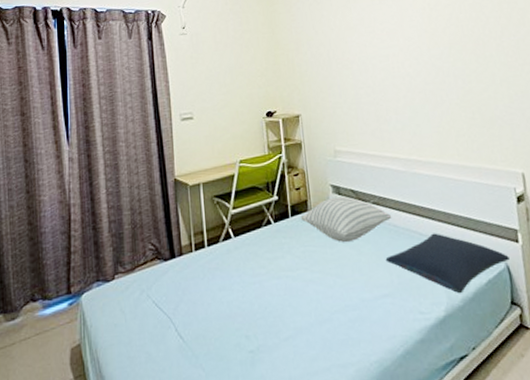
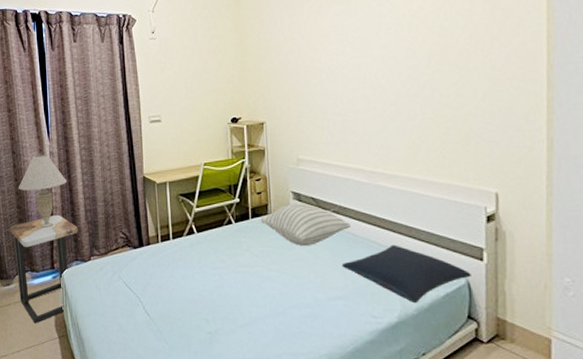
side table: none [17,228,100,364] -> present [9,214,78,324]
table lamp: none [30,160,89,246] -> present [18,154,68,228]

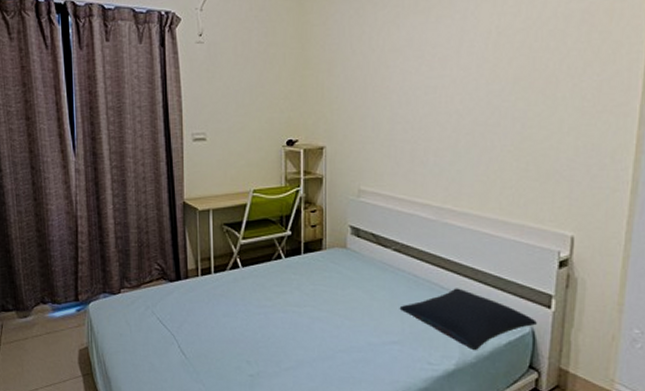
side table: present [9,214,78,324] -> none [27,240,107,360]
table lamp: present [18,154,68,228] -> none [37,171,96,255]
pillow: present [260,203,352,247] -> none [313,239,413,287]

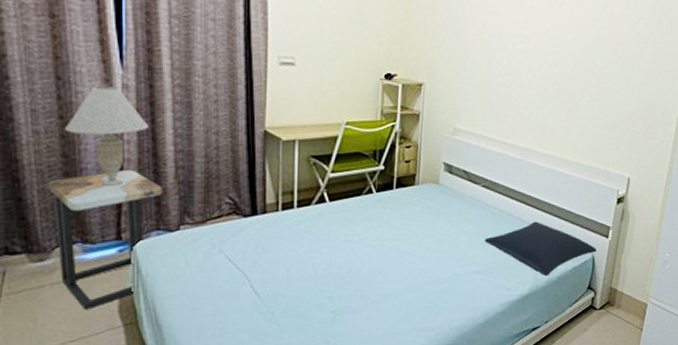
side table: none [27,240,107,360] -> present [46,169,163,310]
table lamp: none [37,171,96,255] -> present [64,85,150,186]

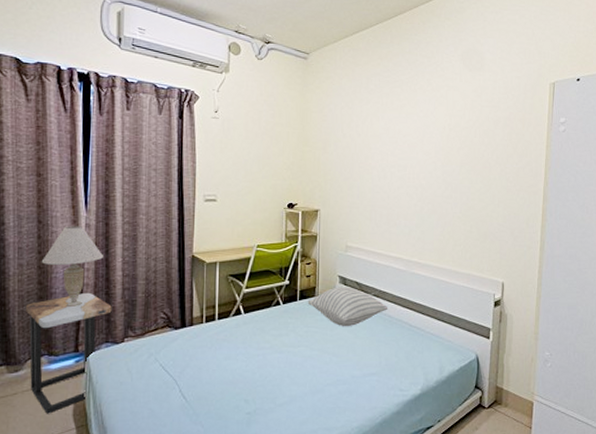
pillow: none [405,175,499,221] -> present [307,287,388,327]
pillow: present [484,221,597,277] -> none [377,325,480,377]

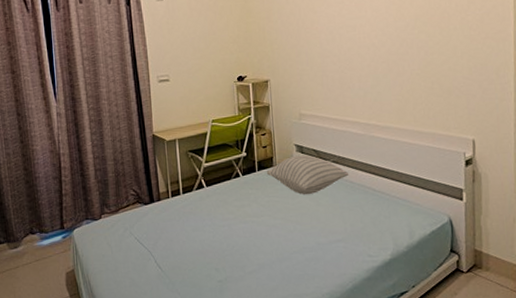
side table: present [25,292,112,414] -> none [16,175,88,284]
table lamp: present [41,226,104,306] -> none [24,115,76,189]

